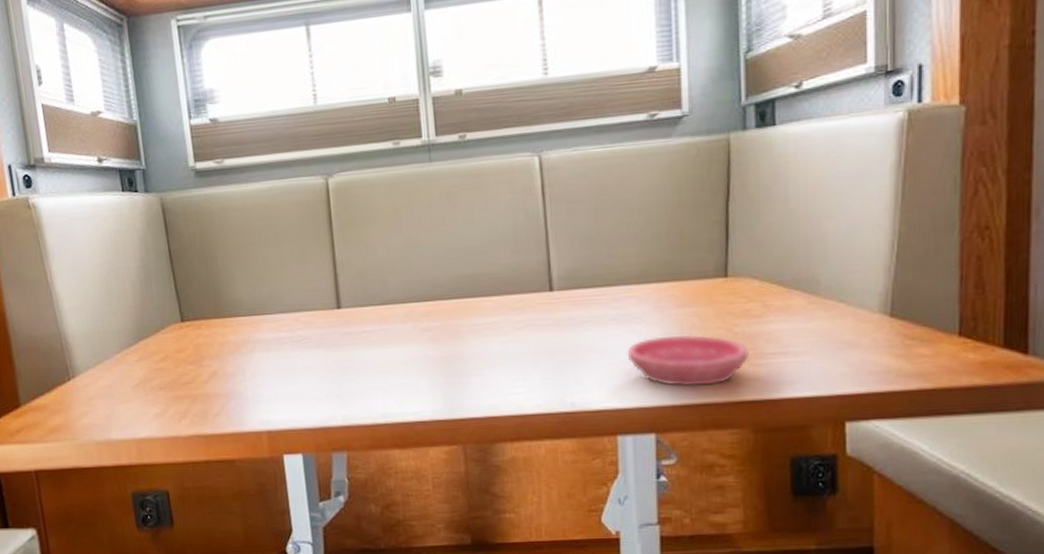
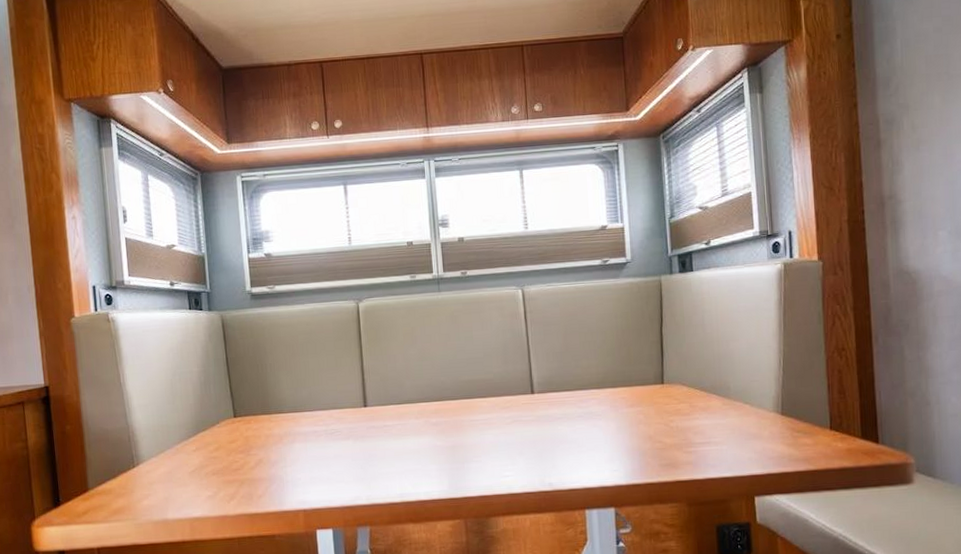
saucer: present [627,334,749,387] -> none [591,428,682,470]

